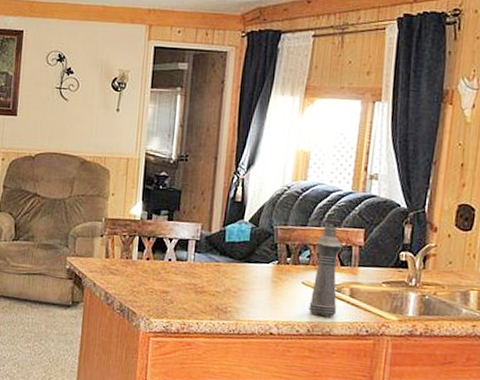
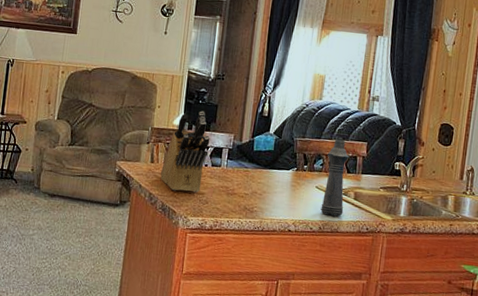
knife block: none [117,197,174,291] -> present [160,111,210,193]

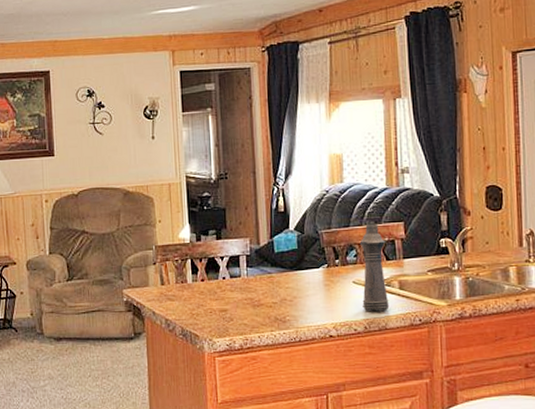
knife block: present [160,111,210,193] -> none [174,218,224,313]

